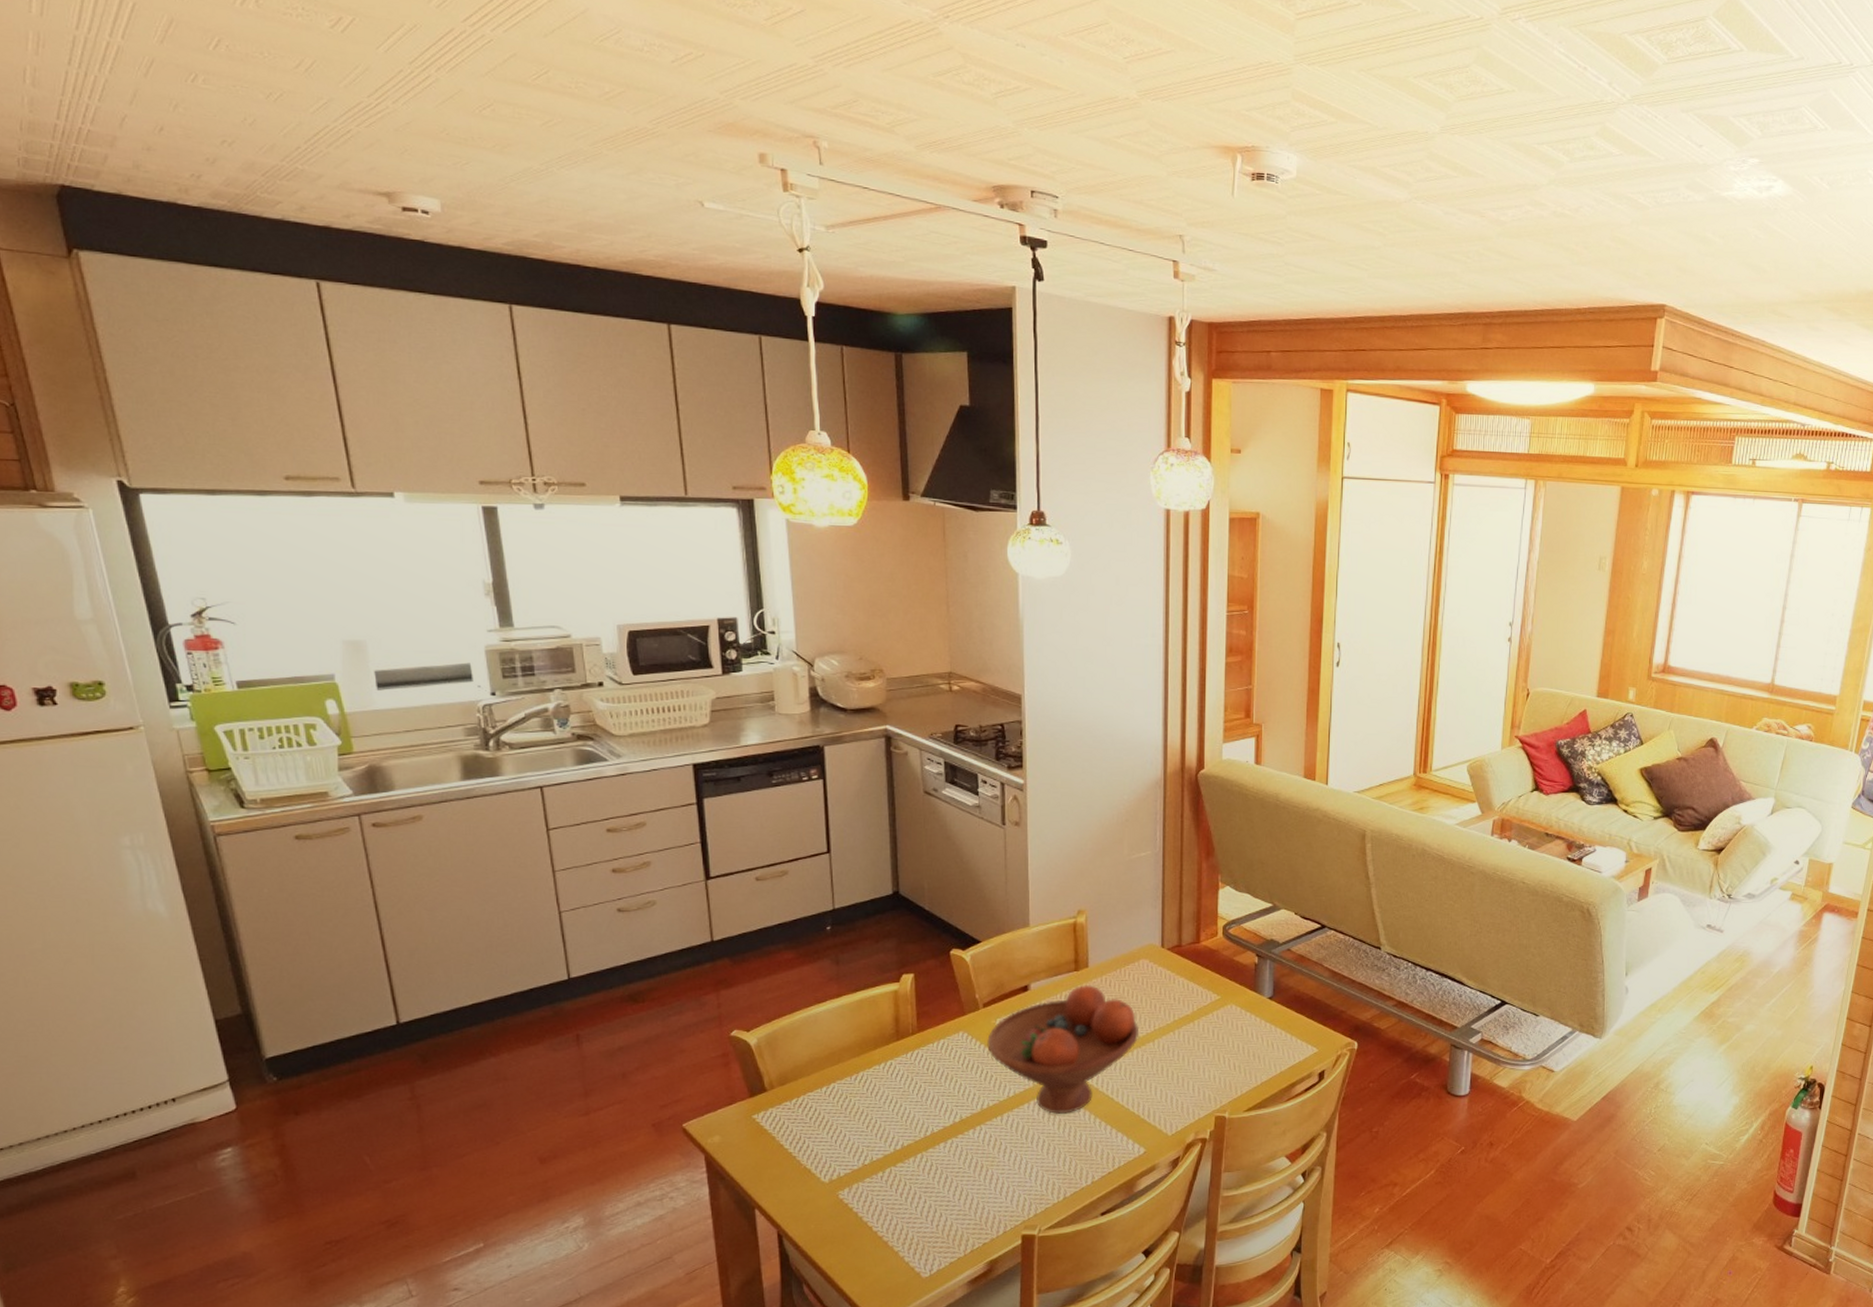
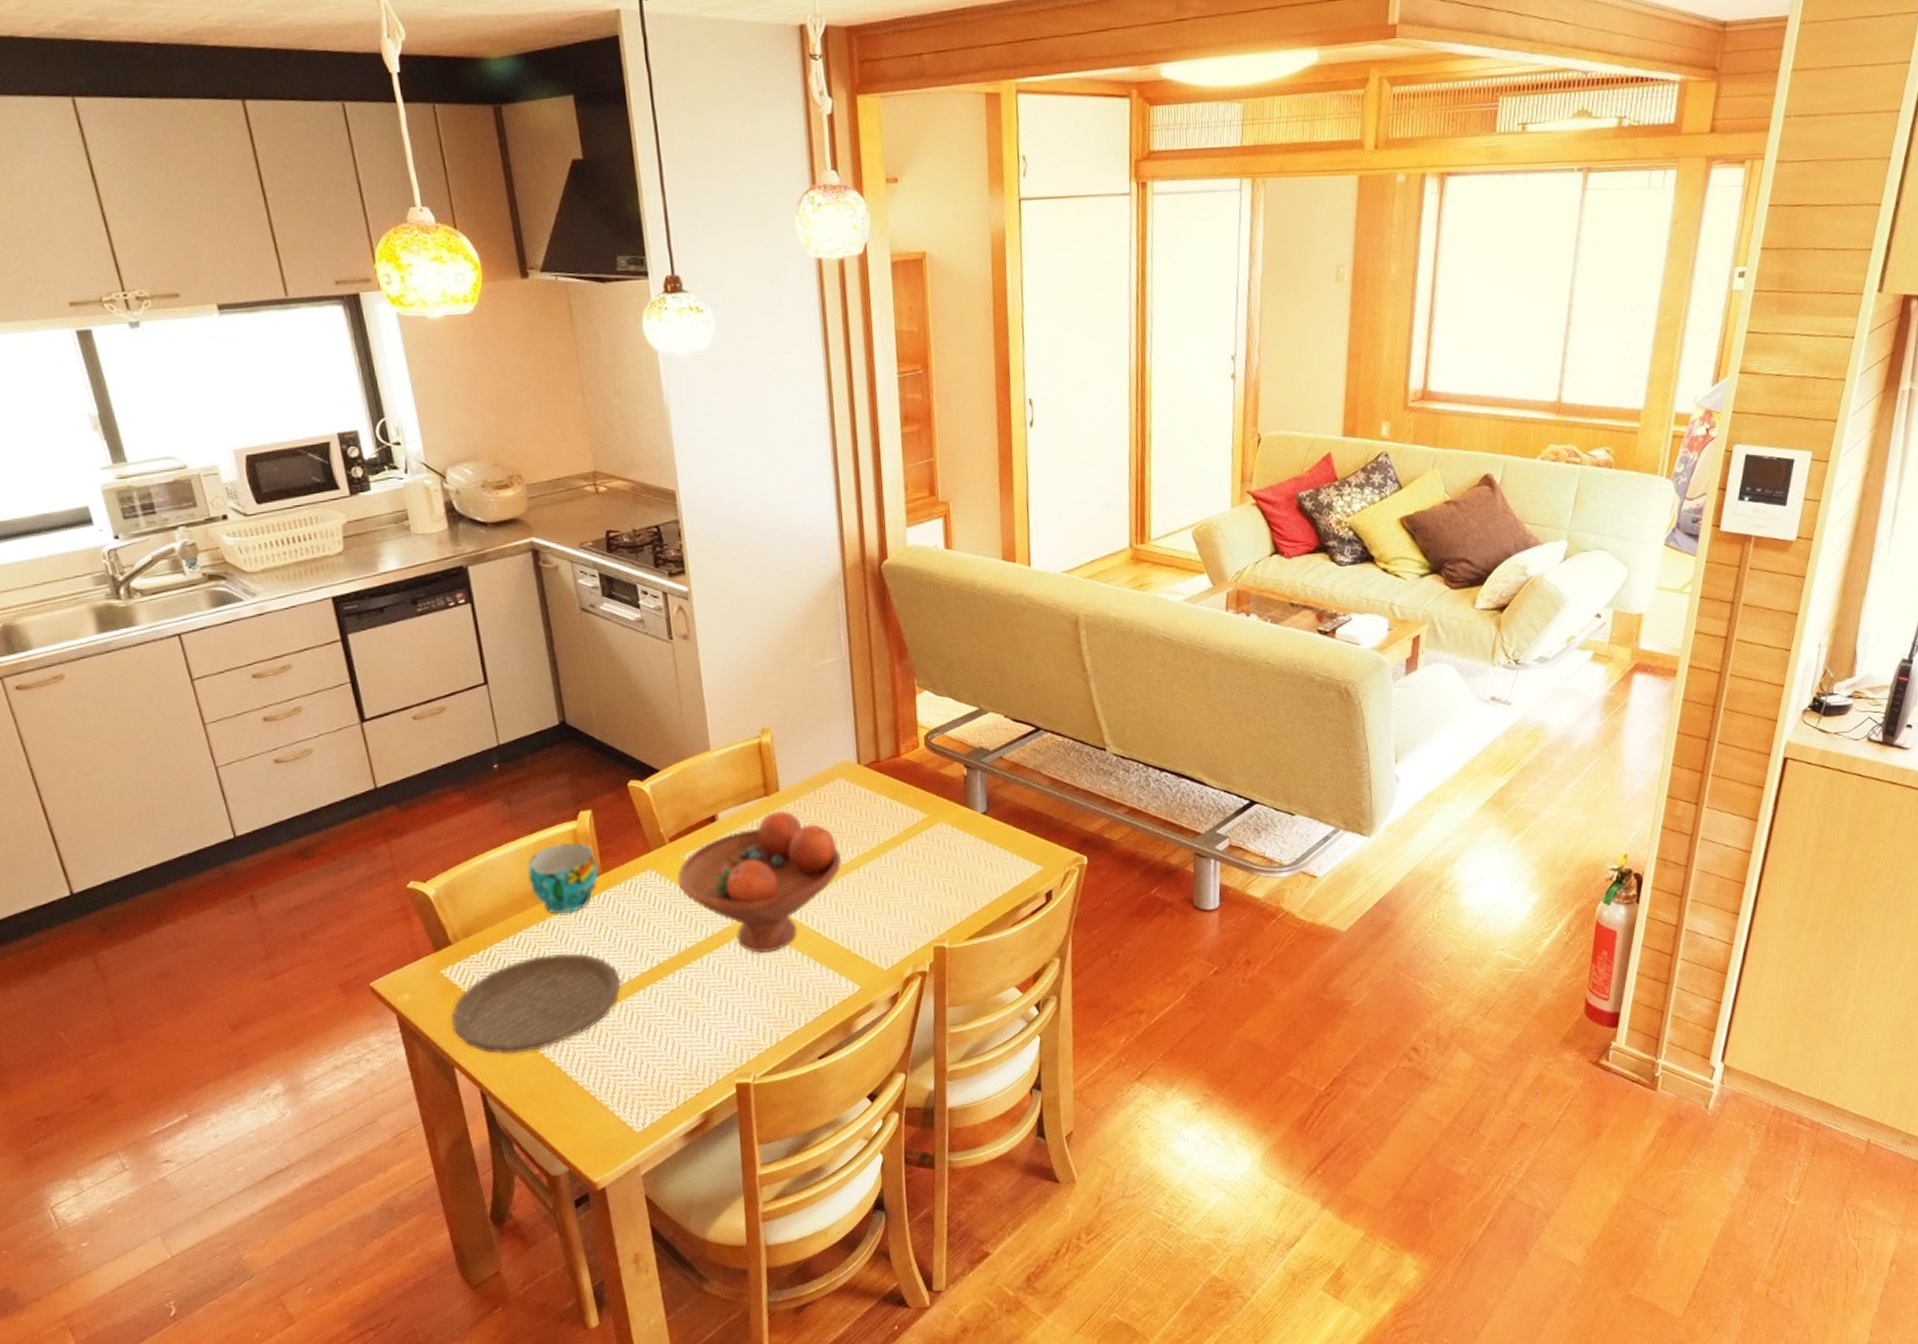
plate: none [757,1104,924,1198] -> present [451,953,621,1054]
cup: none [848,1002,914,1069] -> present [527,842,599,915]

